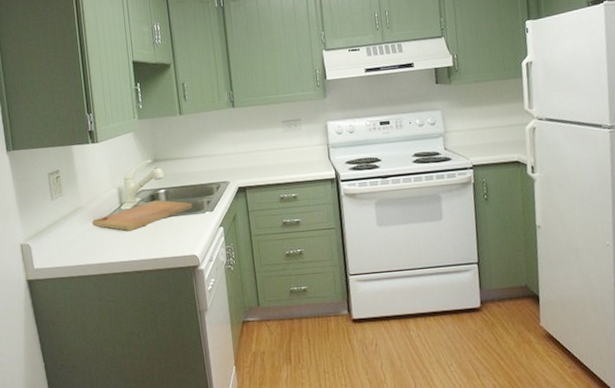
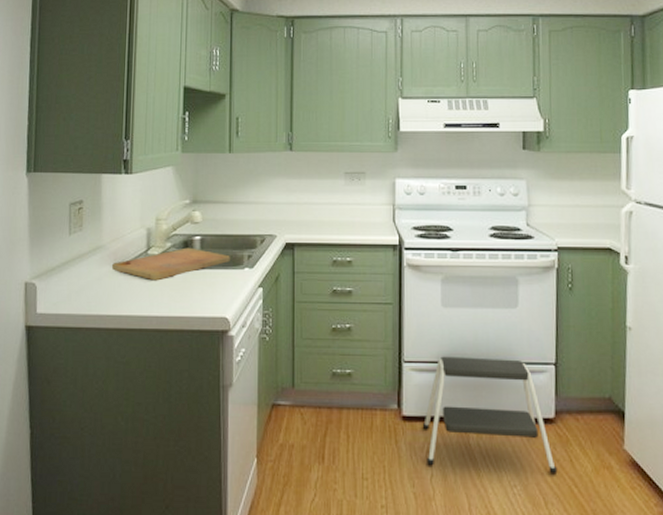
step stool: none [370,263,486,357] -> present [422,356,558,475]

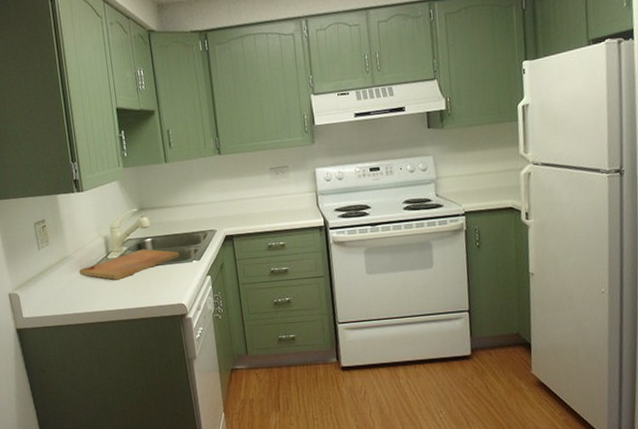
step stool: present [422,356,558,475] -> none [359,311,476,404]

